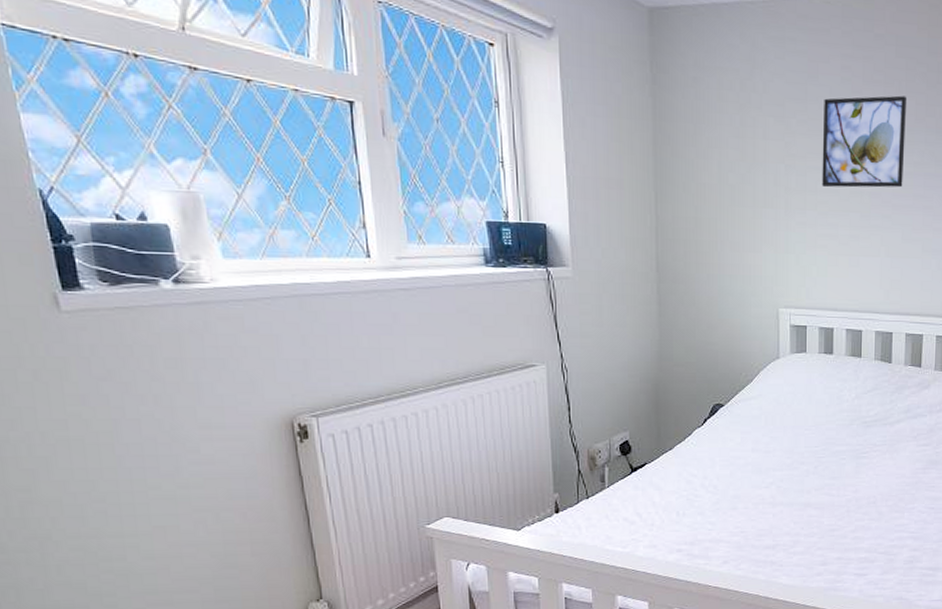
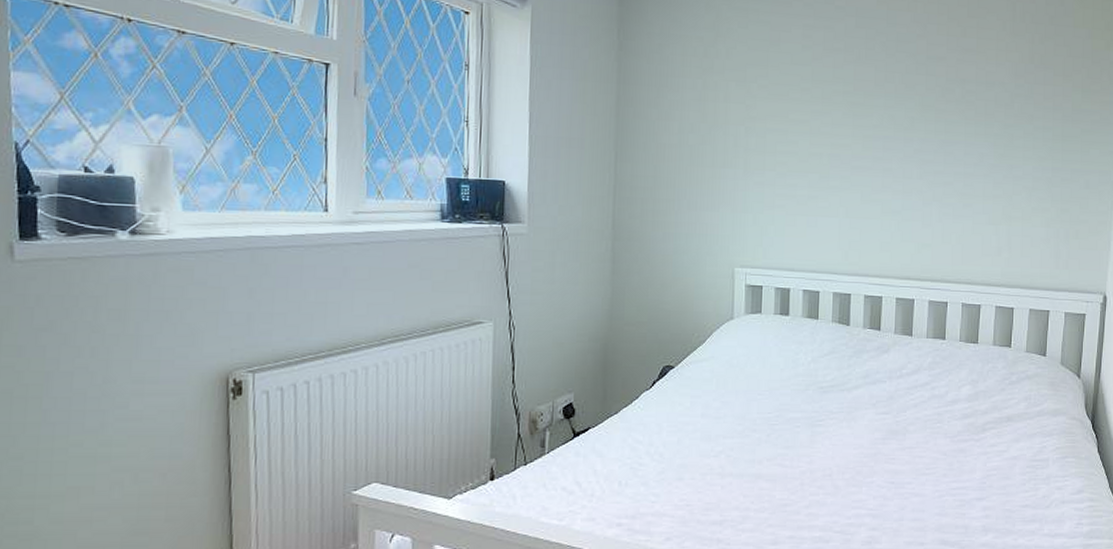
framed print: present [822,95,907,188] -> none [781,62,867,150]

